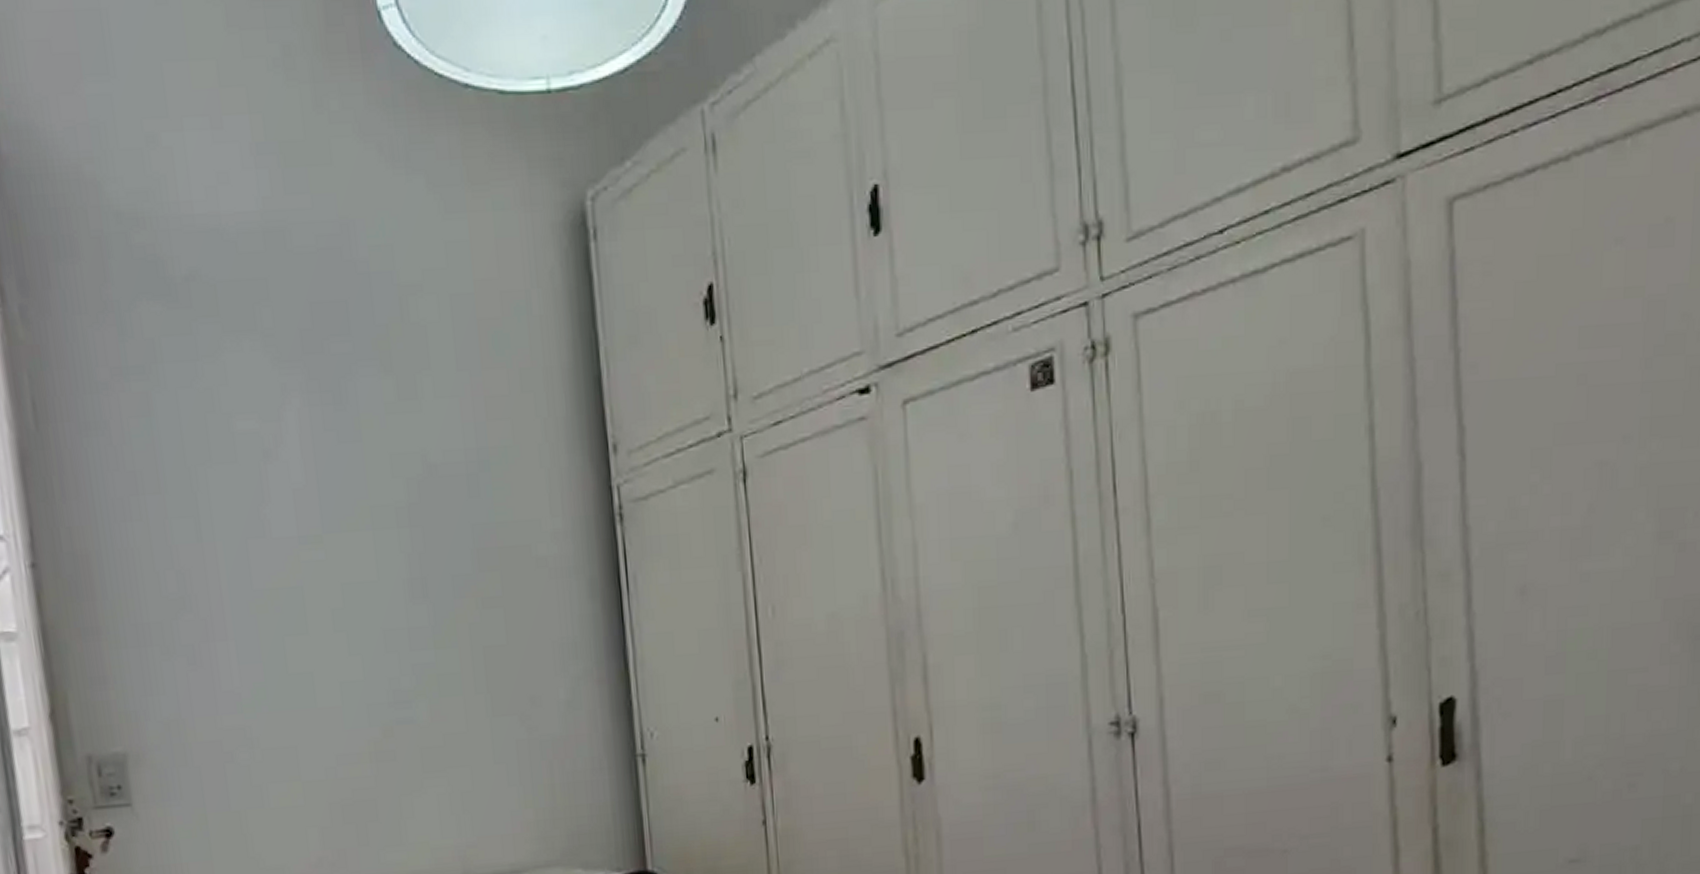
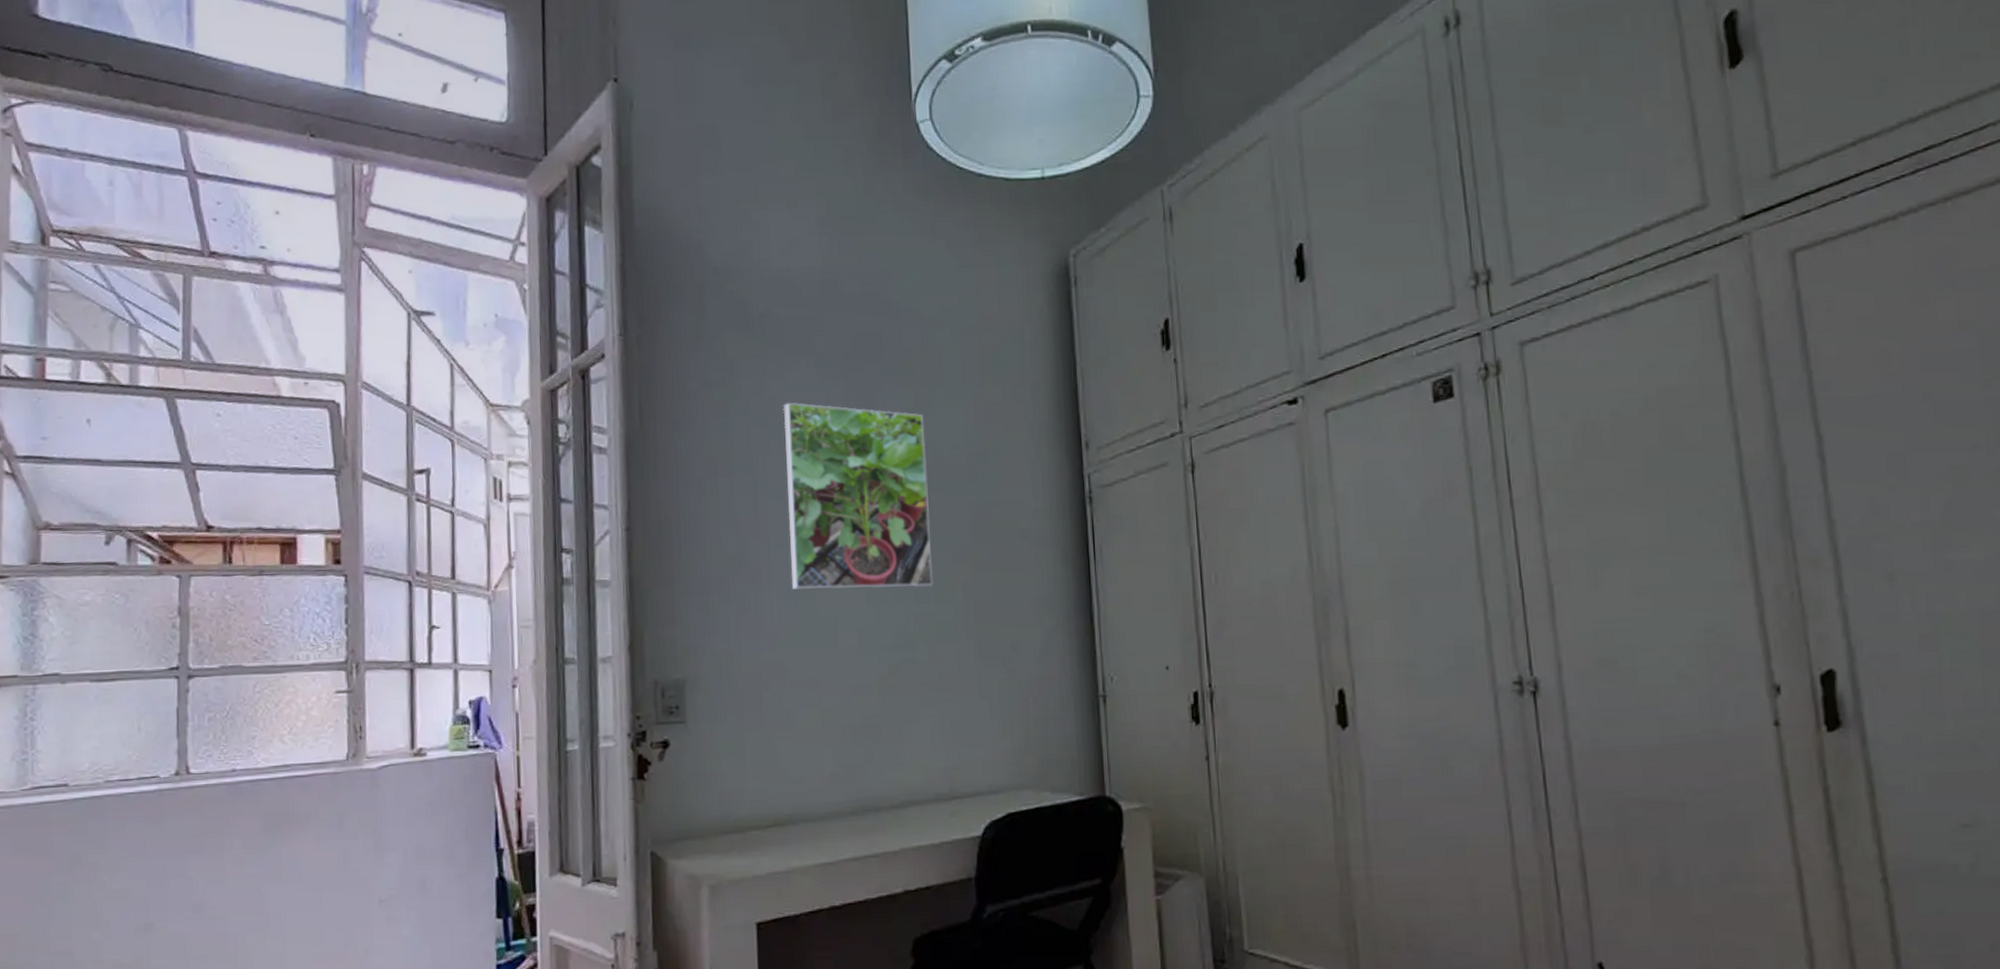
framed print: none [224,396,432,638] -> present [783,402,934,590]

